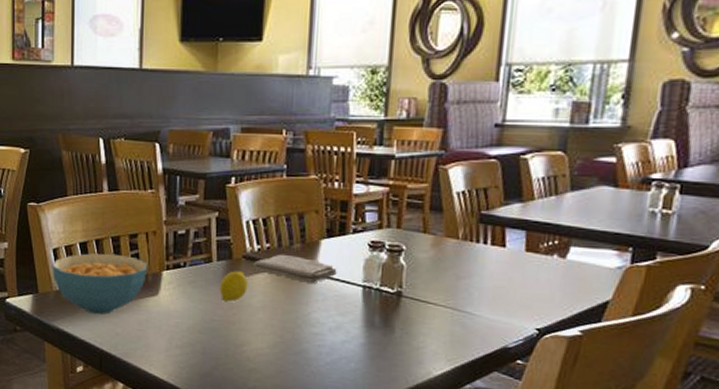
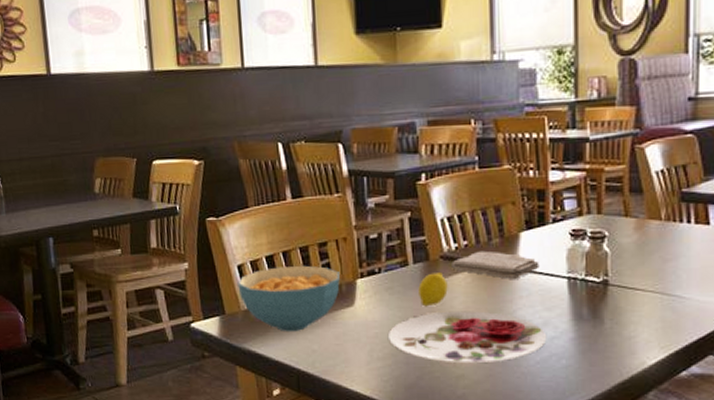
plate: none [188,308,339,360] -> present [389,311,547,362]

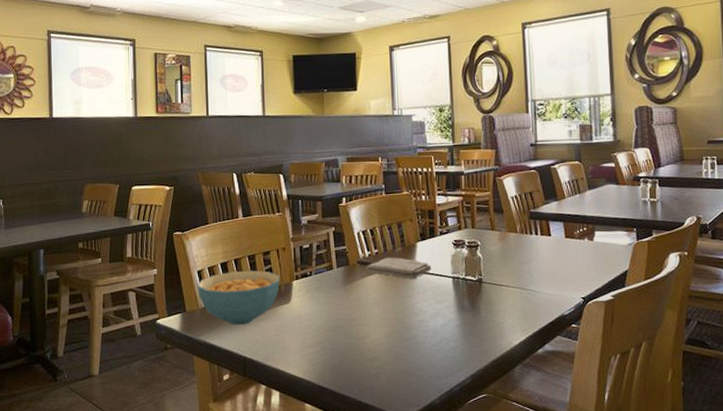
plate: present [389,311,547,362] -> none [318,305,439,347]
fruit: present [418,271,448,307] -> none [341,273,363,302]

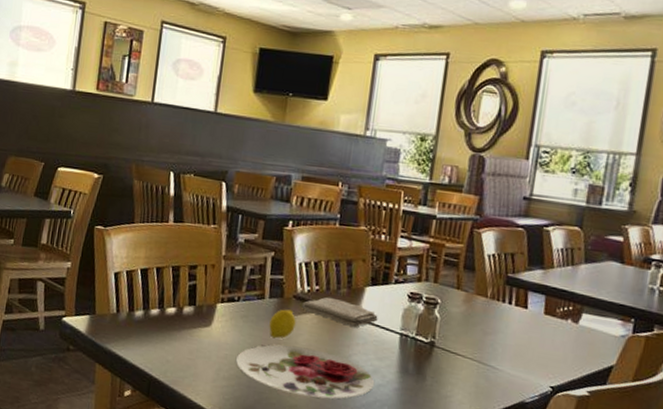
cereal bowl: present [197,270,280,326] -> none [111,280,203,341]
plate: none [318,305,439,347] -> present [236,345,375,399]
fruit: none [341,273,363,302] -> present [269,309,296,339]

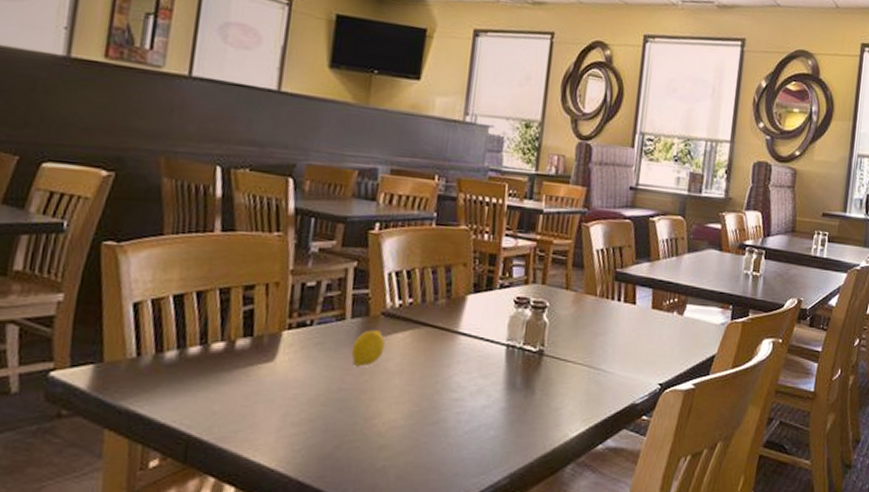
plate: present [236,345,375,399] -> none [309,373,479,432]
washcloth: present [302,297,378,327] -> none [392,310,482,343]

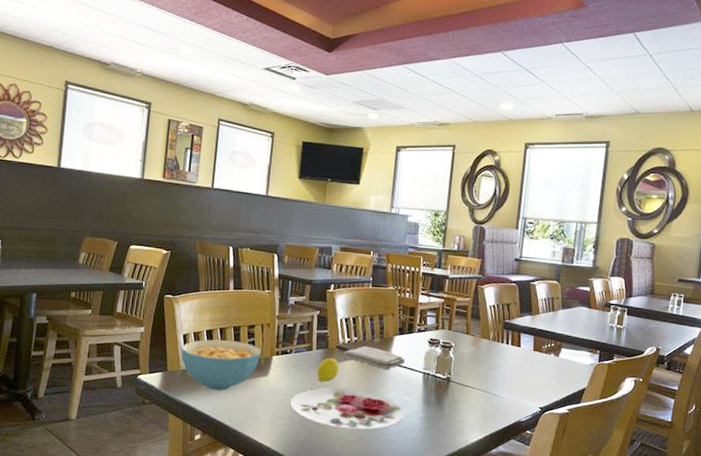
cereal bowl: none [128,309,264,389] -> present [181,339,261,391]
plate: none [309,373,479,432] -> present [290,388,404,430]
washcloth: none [392,310,482,343] -> present [343,346,405,370]

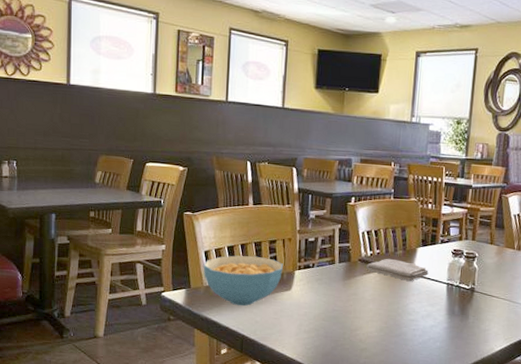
plate: present [290,388,404,430] -> none [314,300,429,341]
fruit: present [317,357,339,383] -> none [340,270,362,296]

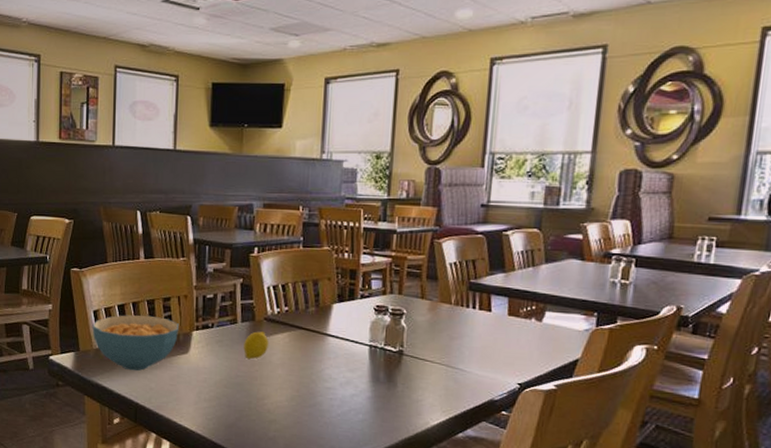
fruit: none [340,270,362,296] -> present [243,330,269,360]
washcloth: present [366,258,429,281] -> none [273,316,347,343]

